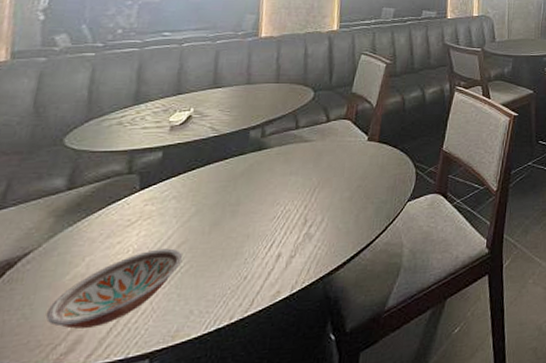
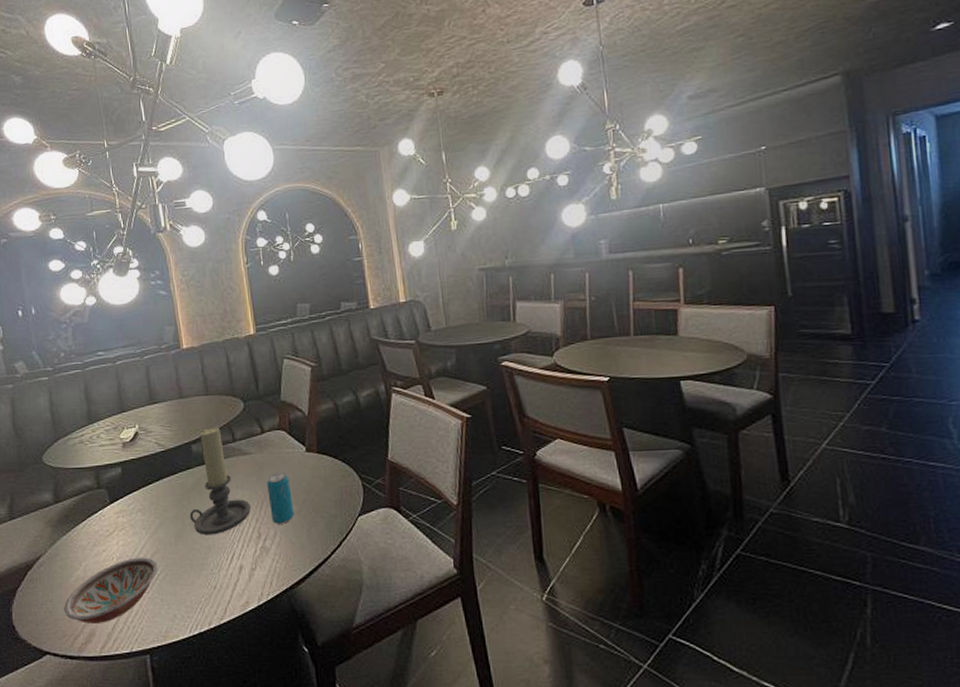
candle holder: none [232,113,303,223] -> present [190,426,252,536]
beverage can: none [321,159,347,210] -> present [267,471,295,524]

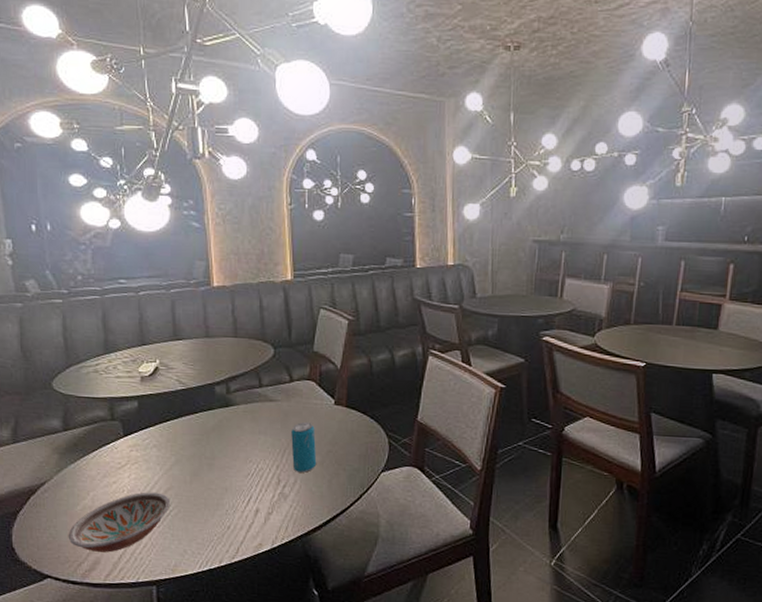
candle holder: present [190,426,252,536] -> none [208,370,273,477]

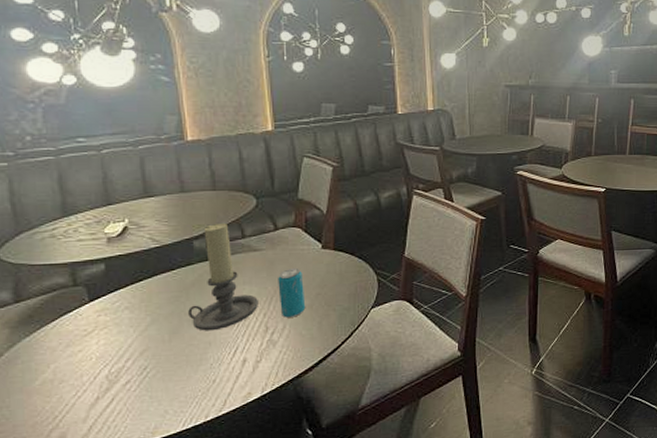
bowl: present [68,492,171,553] -> none [25,355,148,427]
candle holder: none [208,370,273,477] -> present [188,222,260,331]

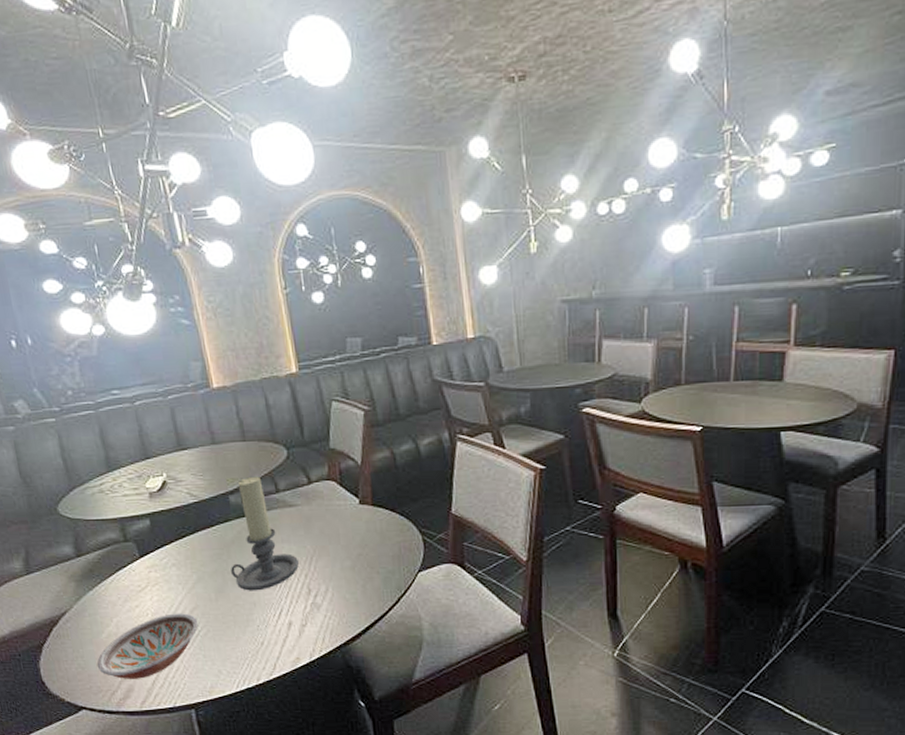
bowl: none [25,355,148,427] -> present [96,613,199,679]
beverage can: present [278,267,306,318] -> none [316,525,348,580]

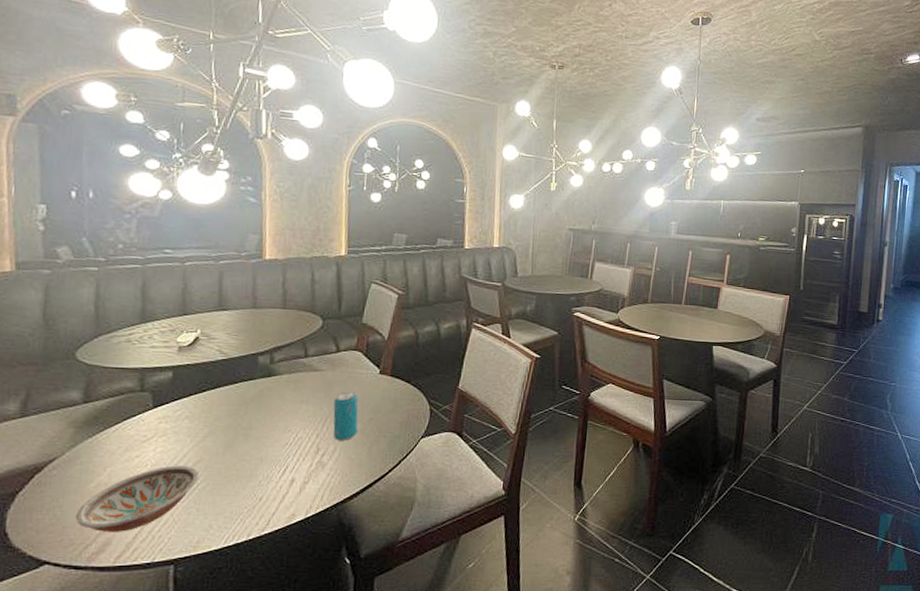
candle holder: present [231,476,300,591] -> none [244,340,314,448]
beverage can: none [316,525,348,580] -> present [333,390,359,441]

